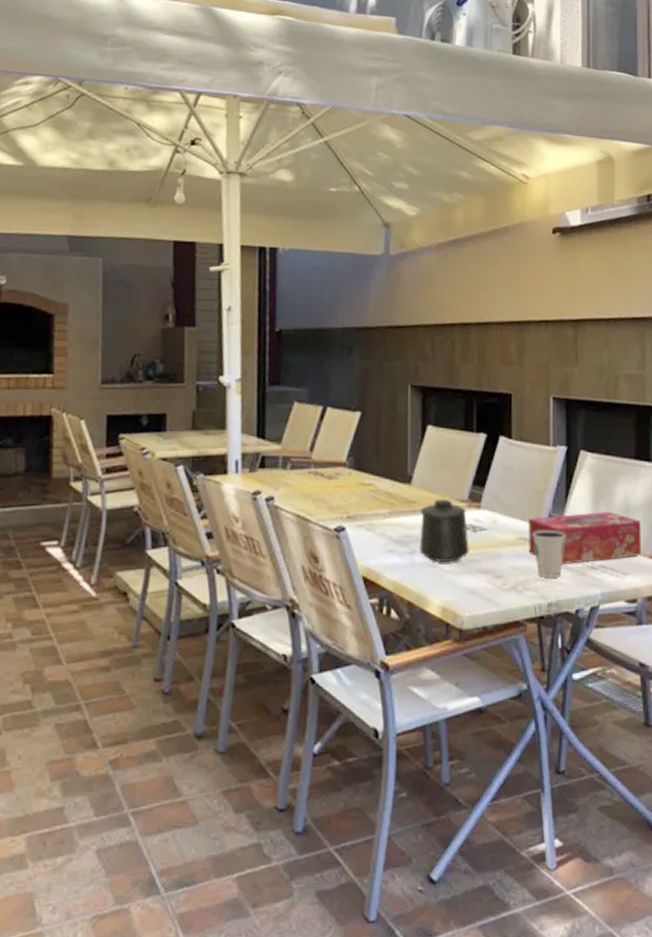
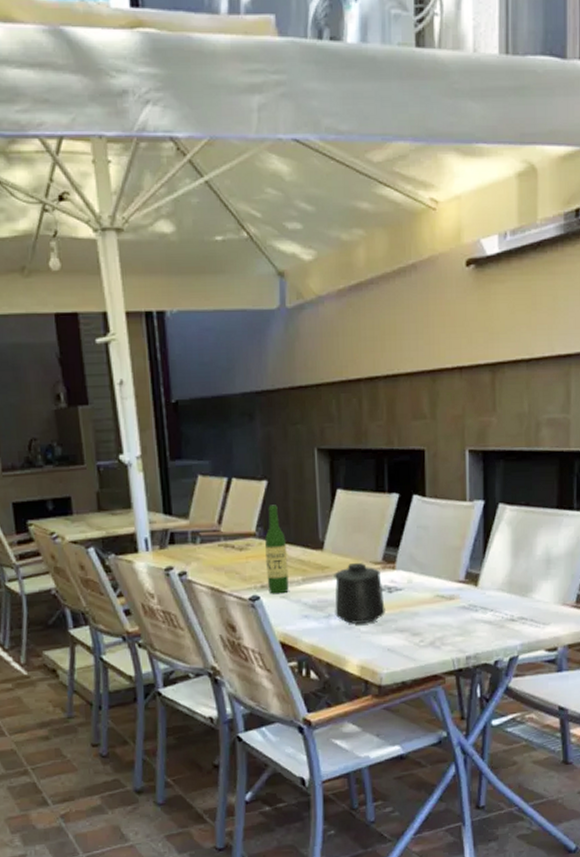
wine bottle: none [354,436,376,526] -> present [265,505,289,594]
tissue box: present [528,511,641,564] -> none [445,563,562,618]
dixie cup: present [532,530,565,578] -> none [449,586,483,632]

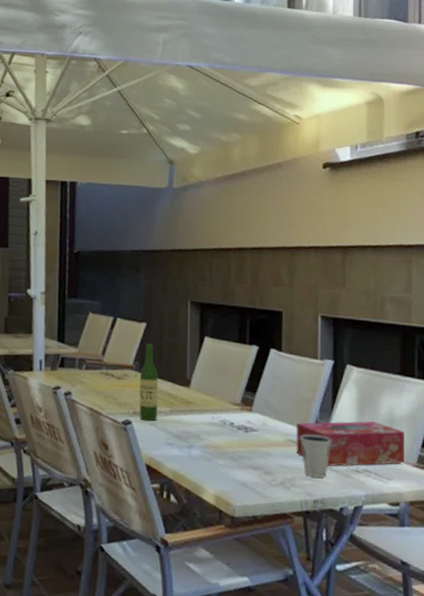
mug: present [334,562,385,624] -> none [196,401,241,457]
tissue box: none [445,563,562,618] -> present [296,421,405,467]
dixie cup: none [449,586,483,632] -> present [300,434,331,478]

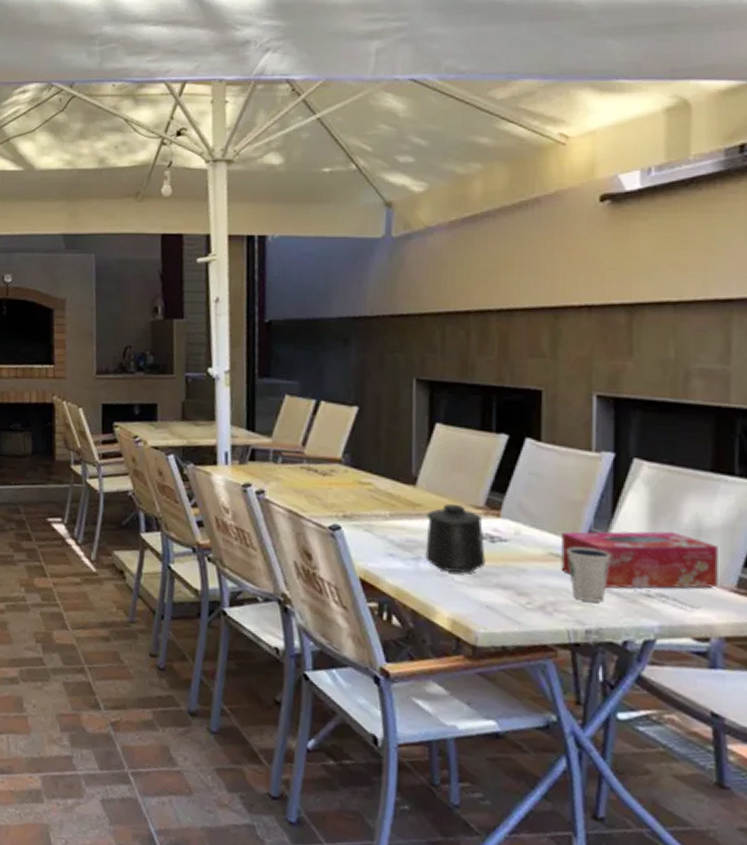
wine bottle: present [139,343,159,422] -> none [350,432,375,527]
mug: none [196,401,241,457] -> present [425,503,486,573]

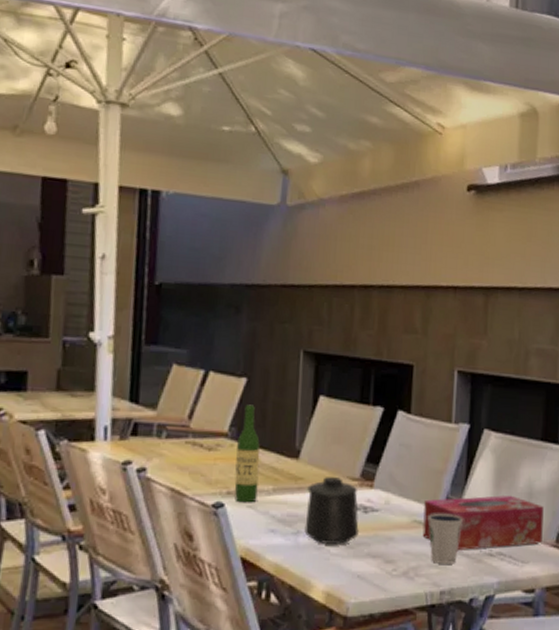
wine bottle: none [350,432,375,527] -> present [234,404,260,503]

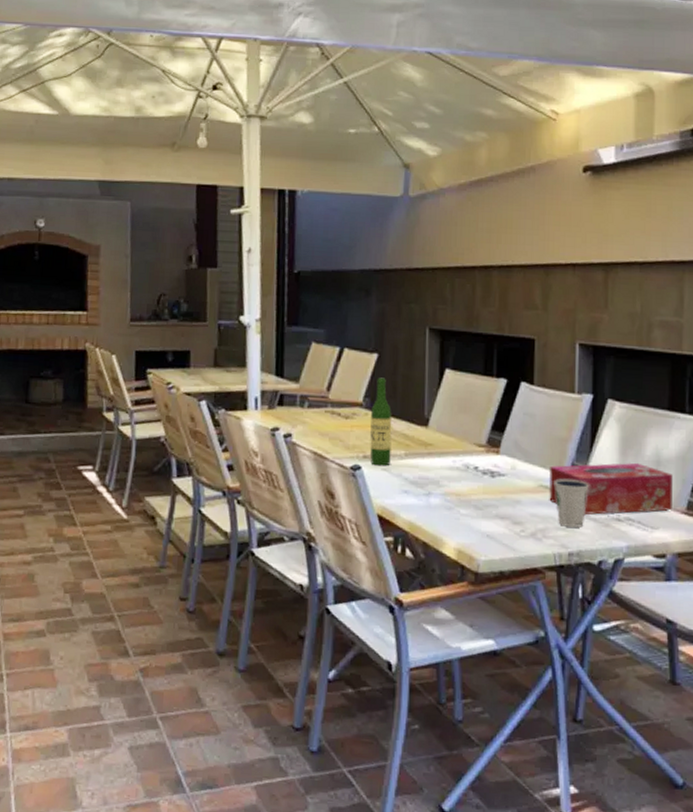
mug: present [304,476,359,544] -> none [435,442,487,506]

